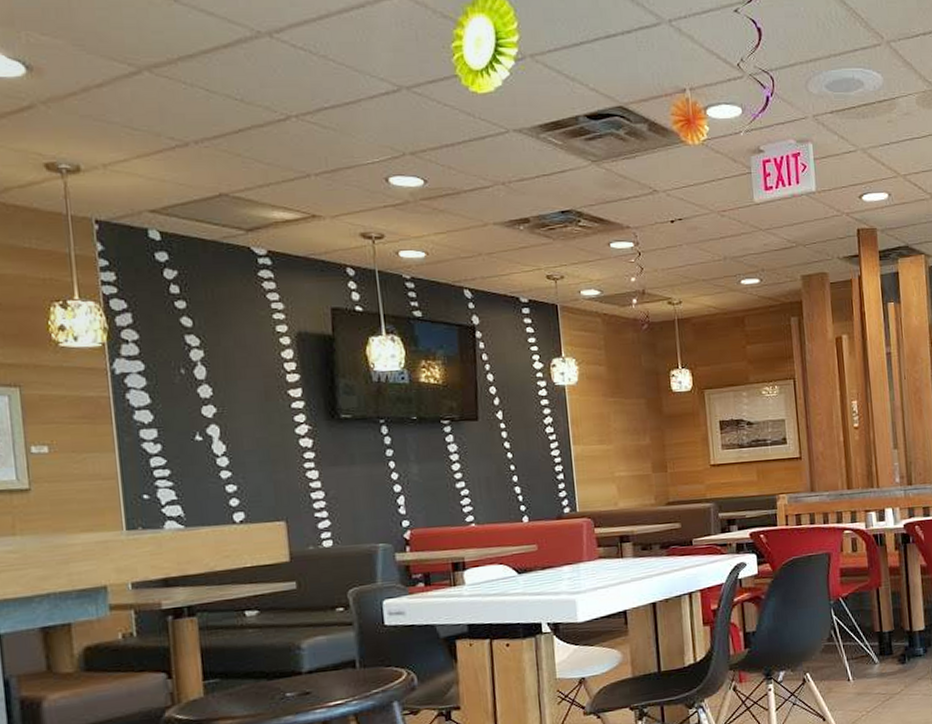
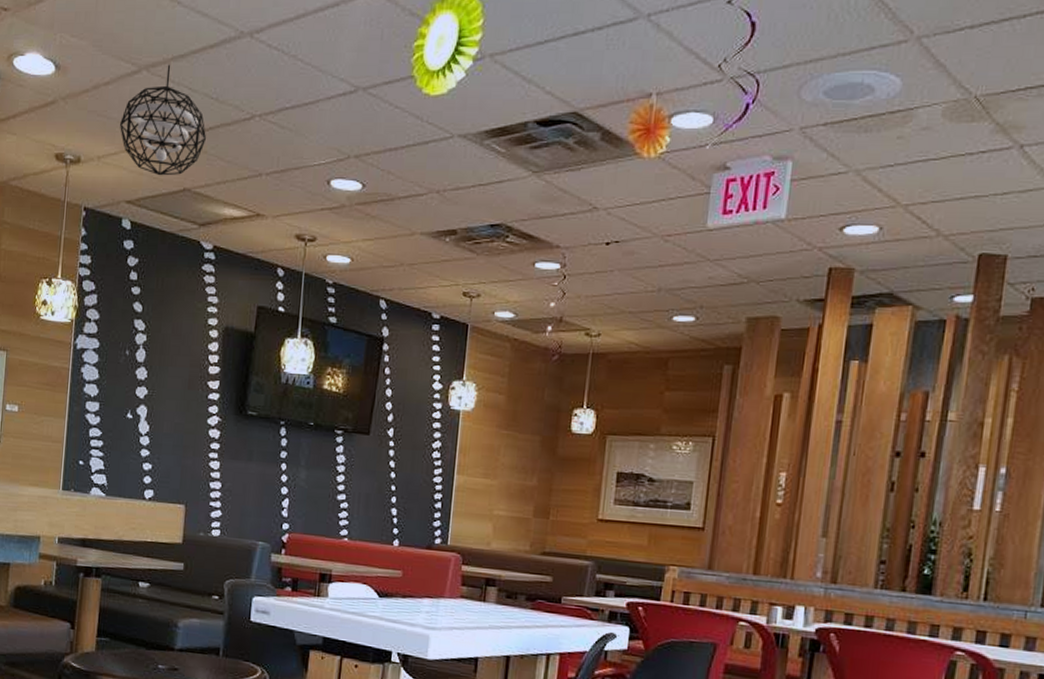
pendant light: none [125,65,238,182] -> present [120,64,207,176]

